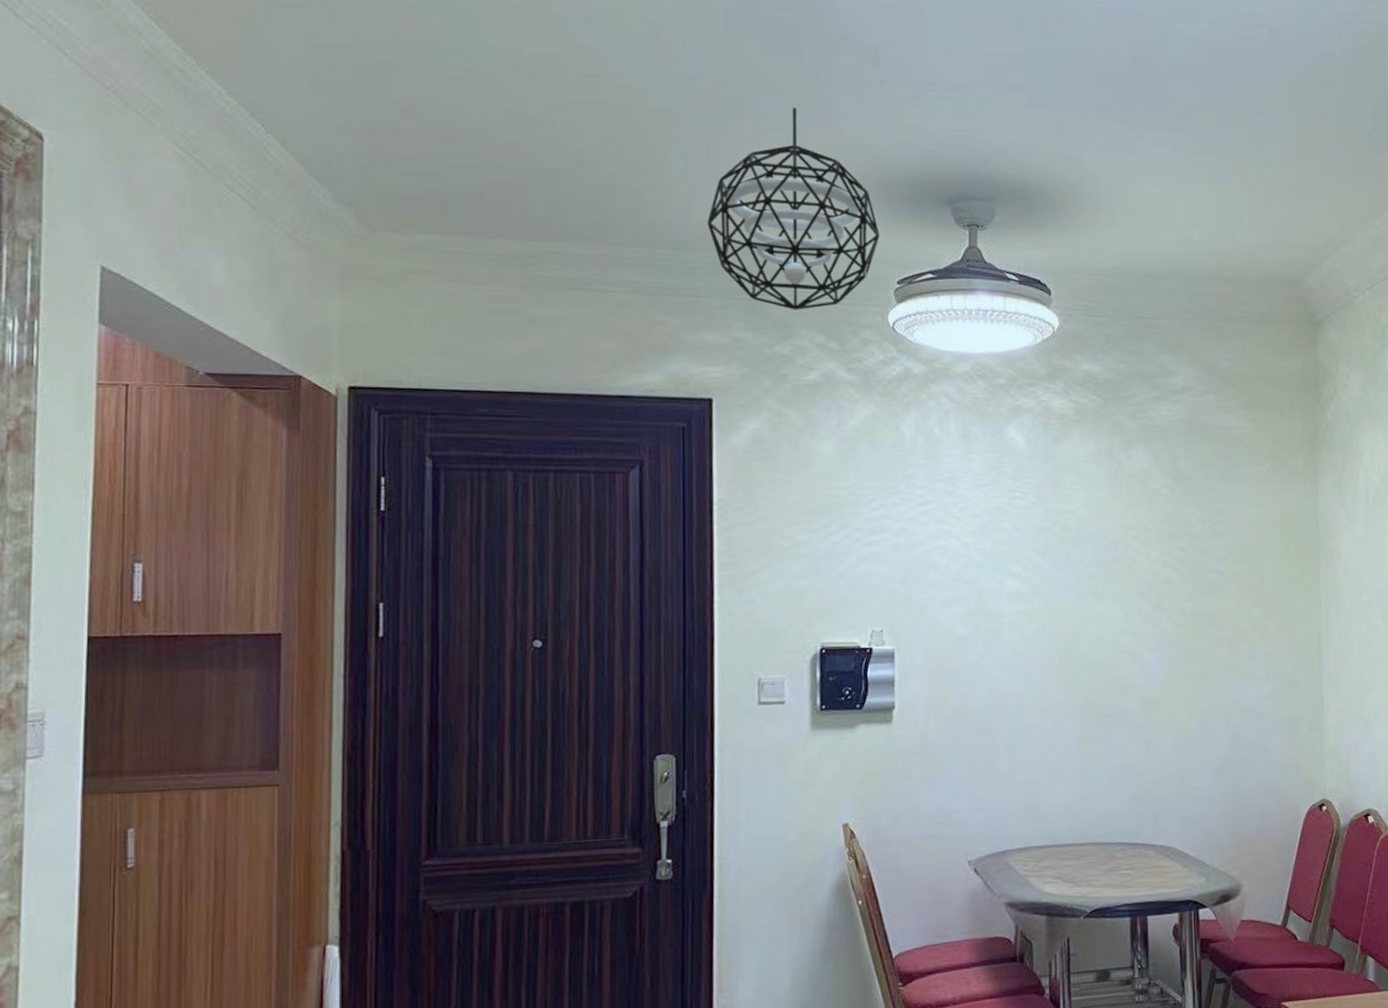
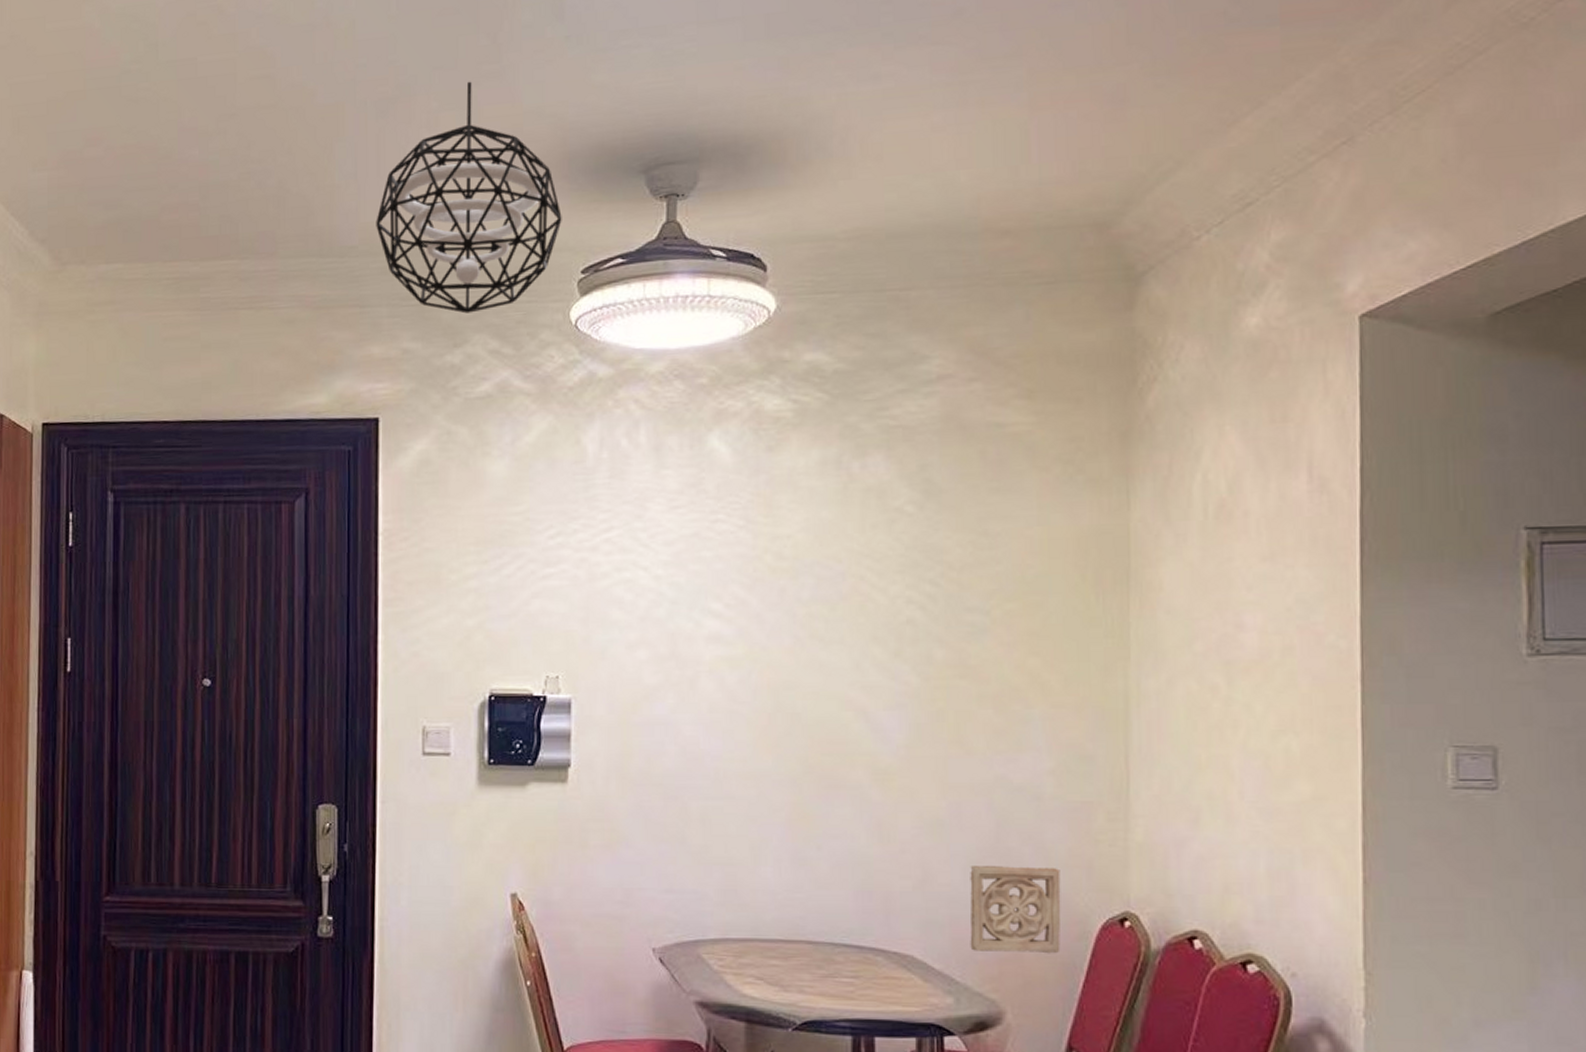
wall ornament: none [1214,769,1280,839] -> present [970,866,1061,954]

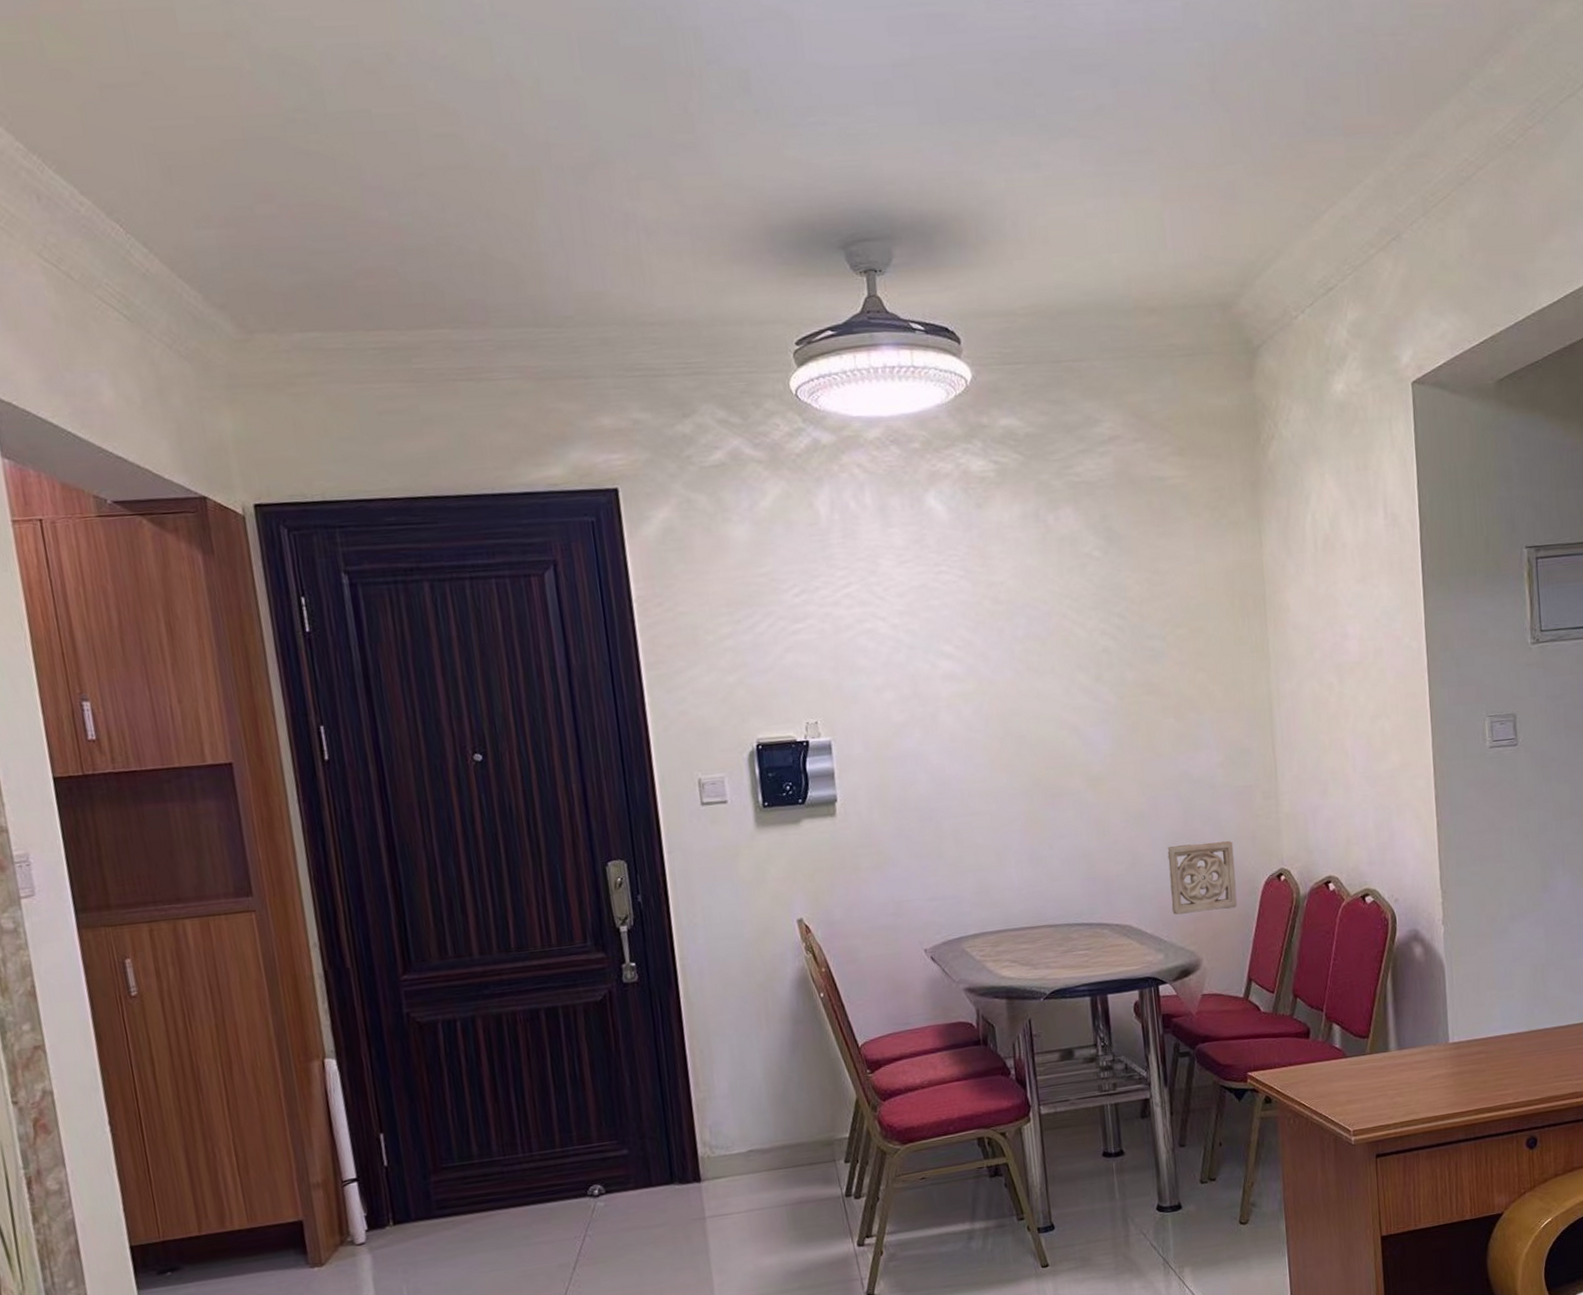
pendant light: present [376,81,562,314] -> none [589,150,772,384]

